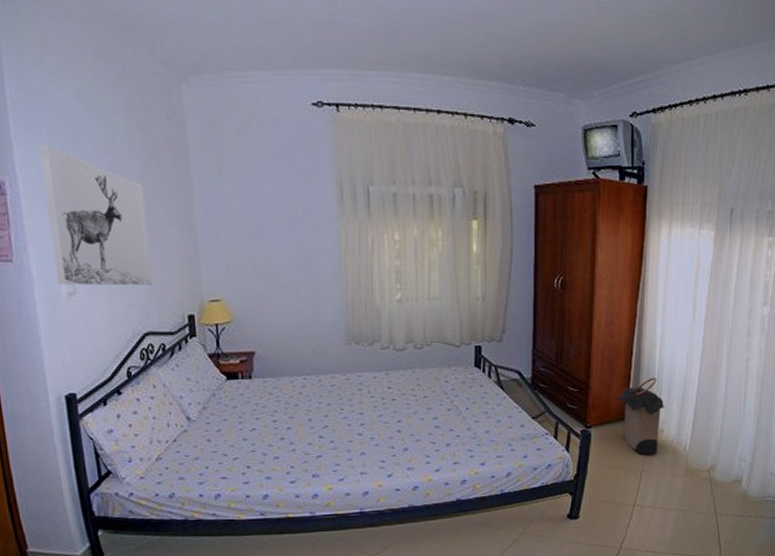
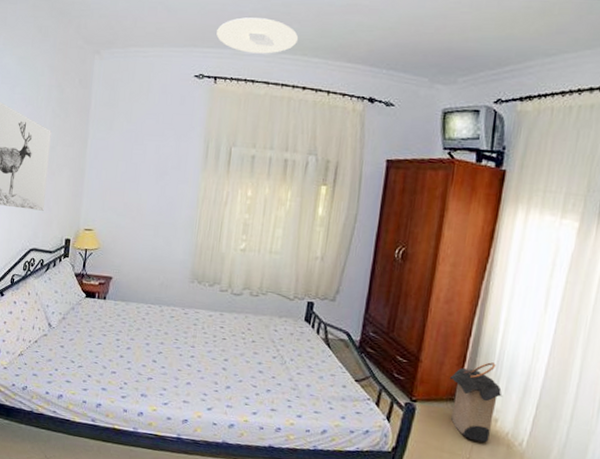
ceiling light: none [330,30,425,73] -> present [216,17,299,54]

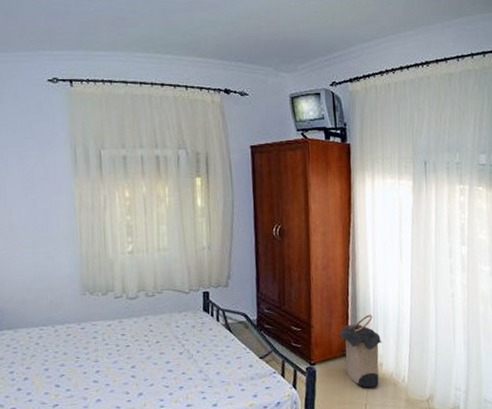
ceiling light: present [216,17,299,54] -> none [64,18,149,54]

